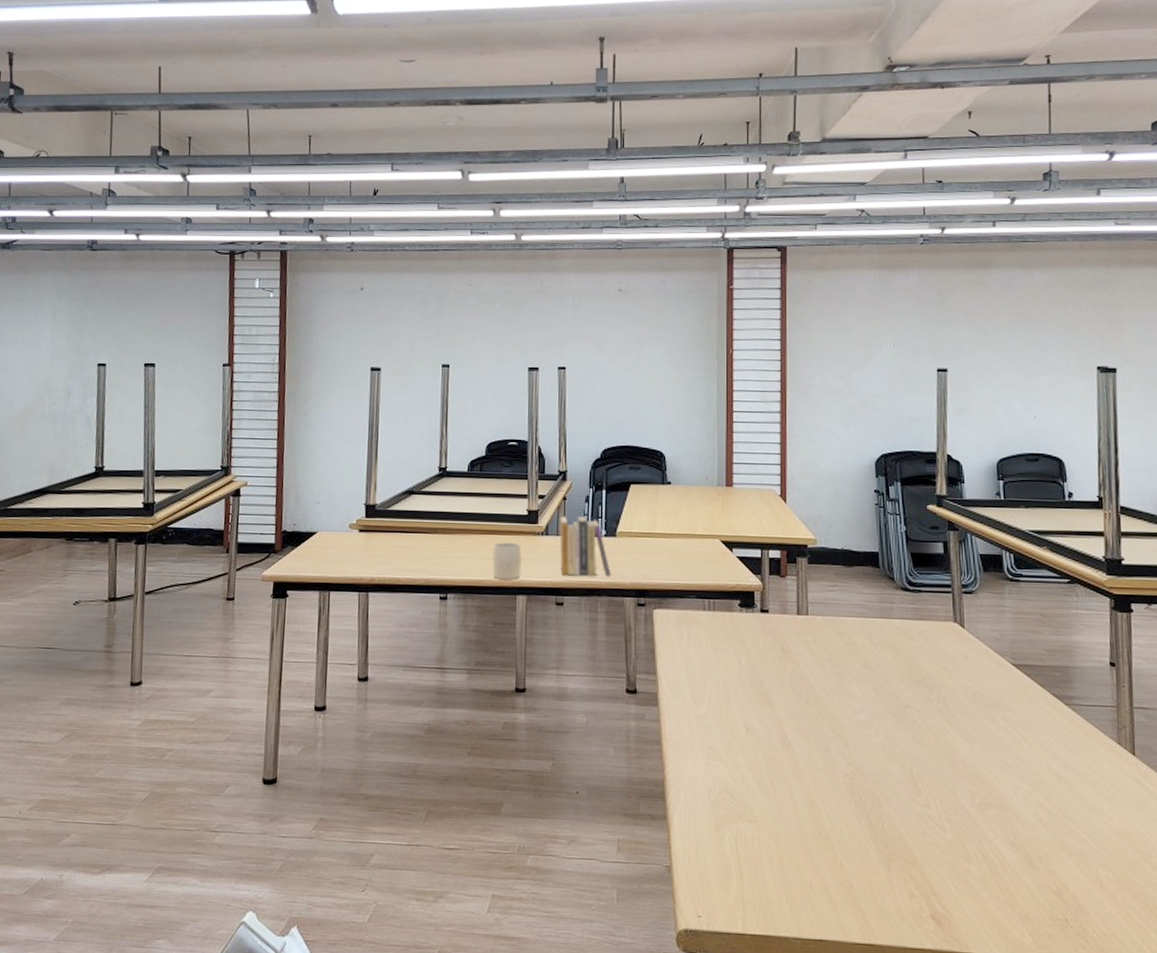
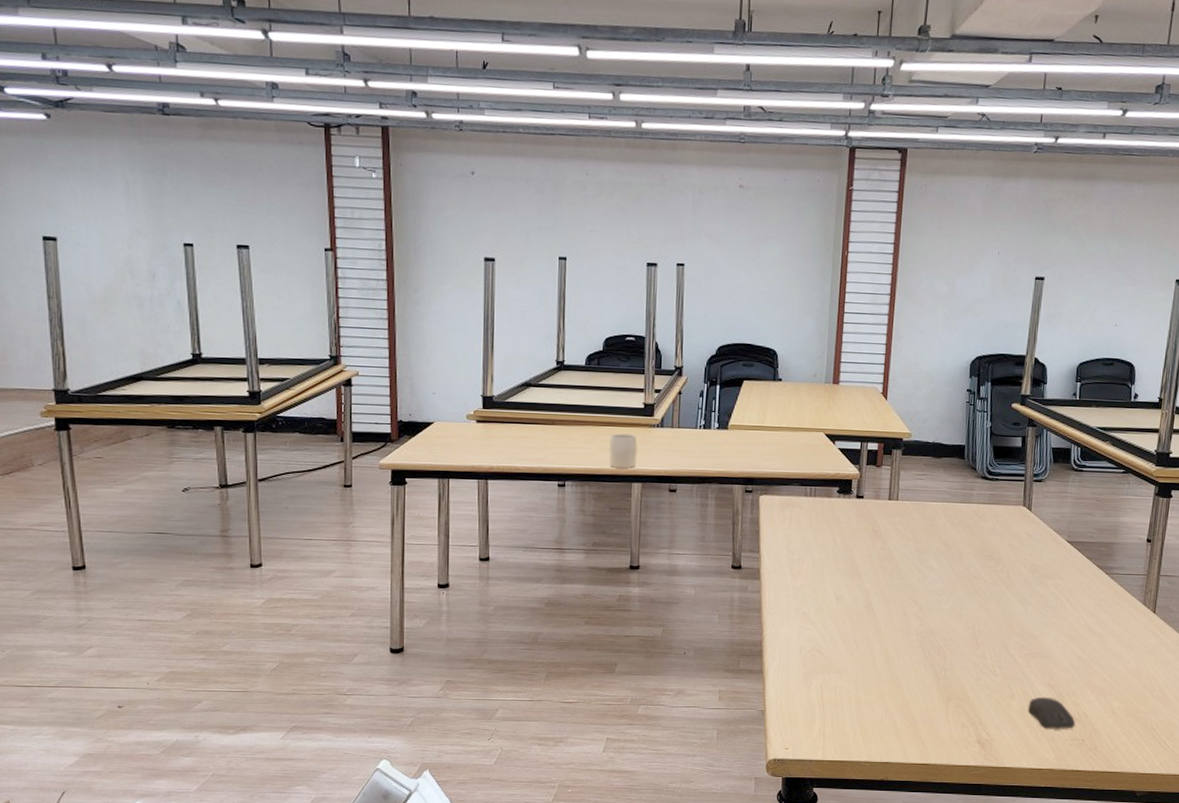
books: present [559,515,611,577] -> none [673,409,722,466]
computer mouse: none [990,860,1054,906] -> present [1028,696,1076,730]

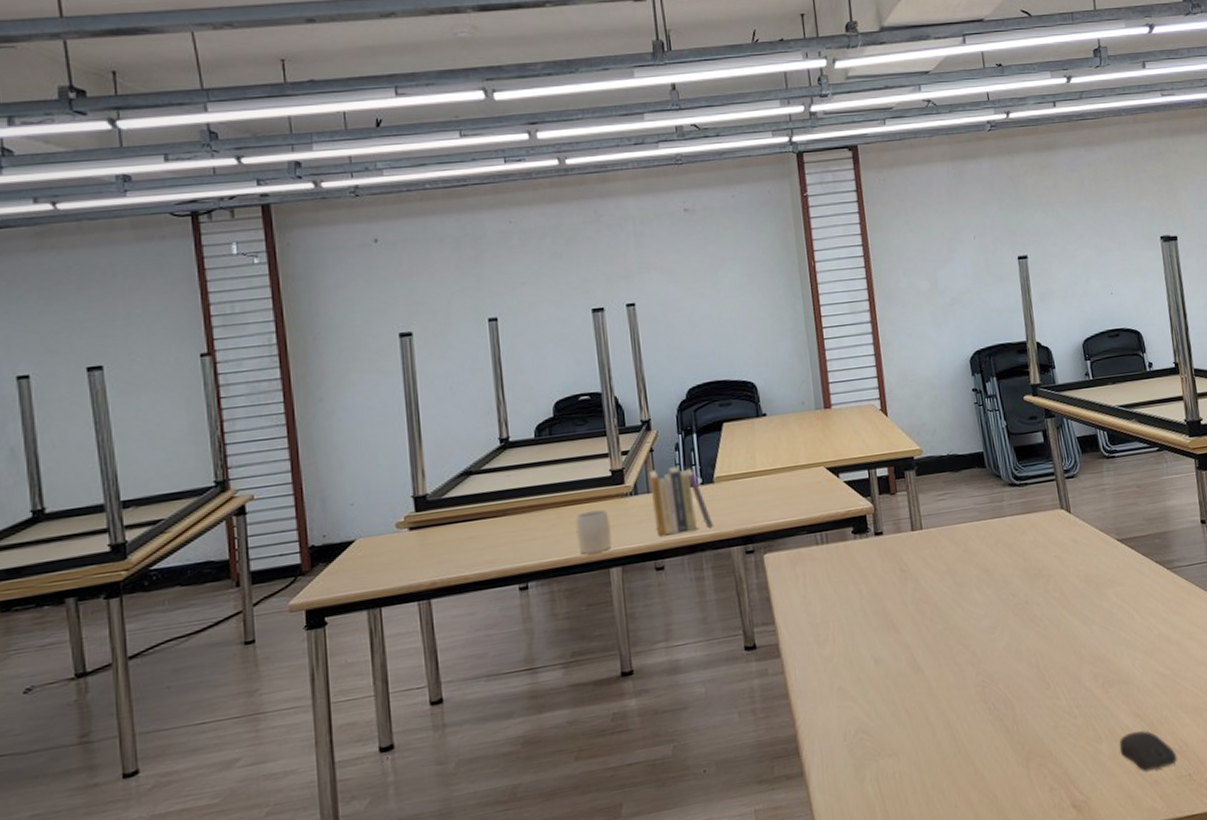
books: none [673,409,722,466] -> present [648,465,713,537]

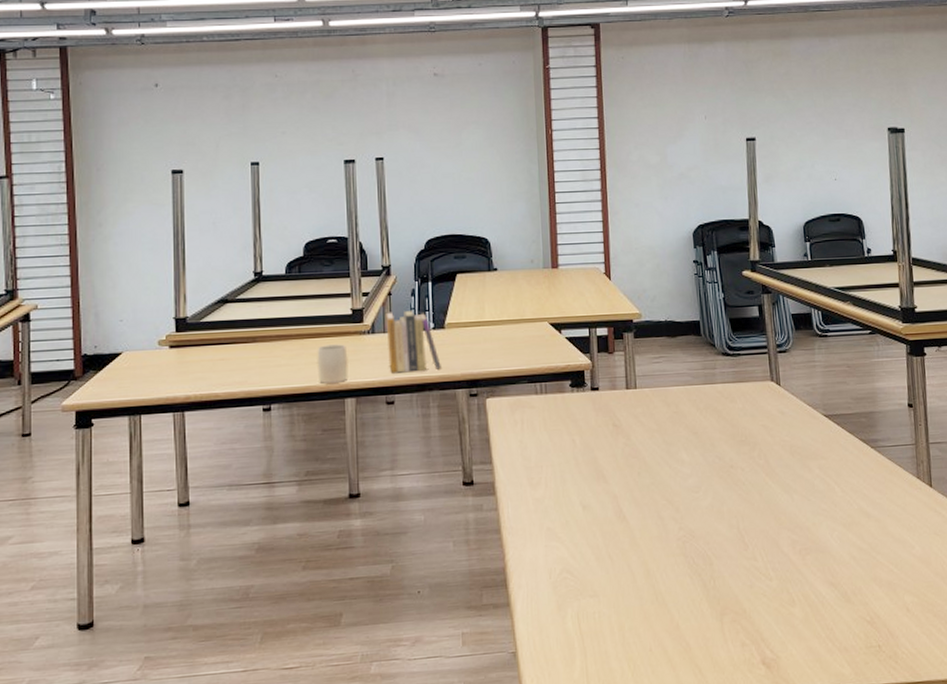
computer mouse: present [1119,729,1177,770] -> none [812,598,868,638]

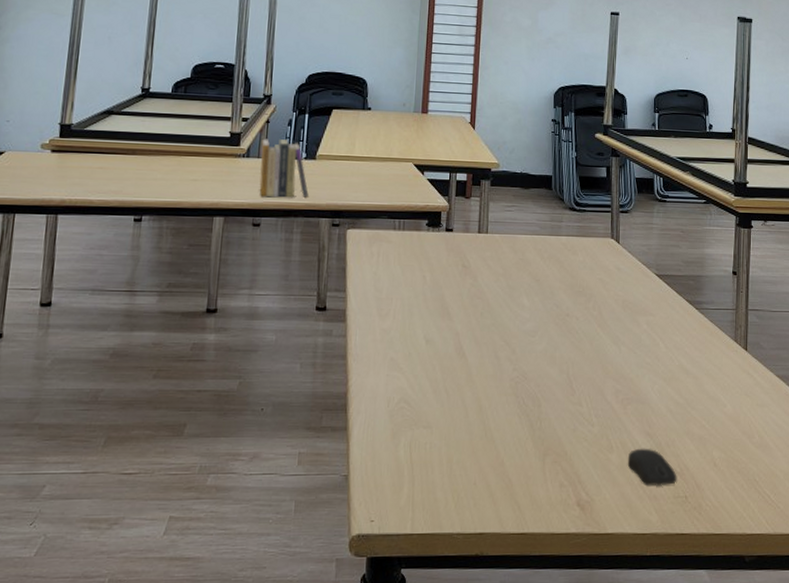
mug: present [317,344,349,384] -> none [190,164,222,202]
computer mouse: none [812,598,868,638] -> present [627,448,677,487]

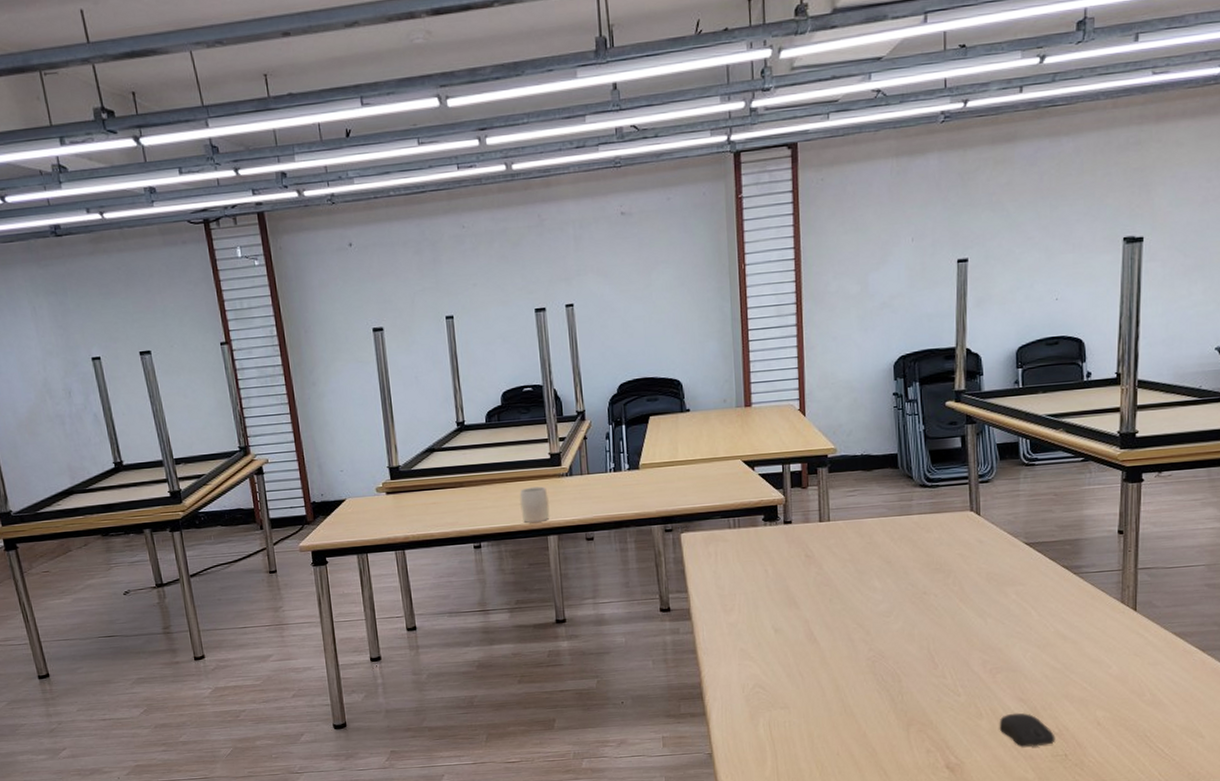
mug: none [190,164,222,202] -> present [519,486,550,523]
books: present [259,138,309,198] -> none [582,452,637,512]

